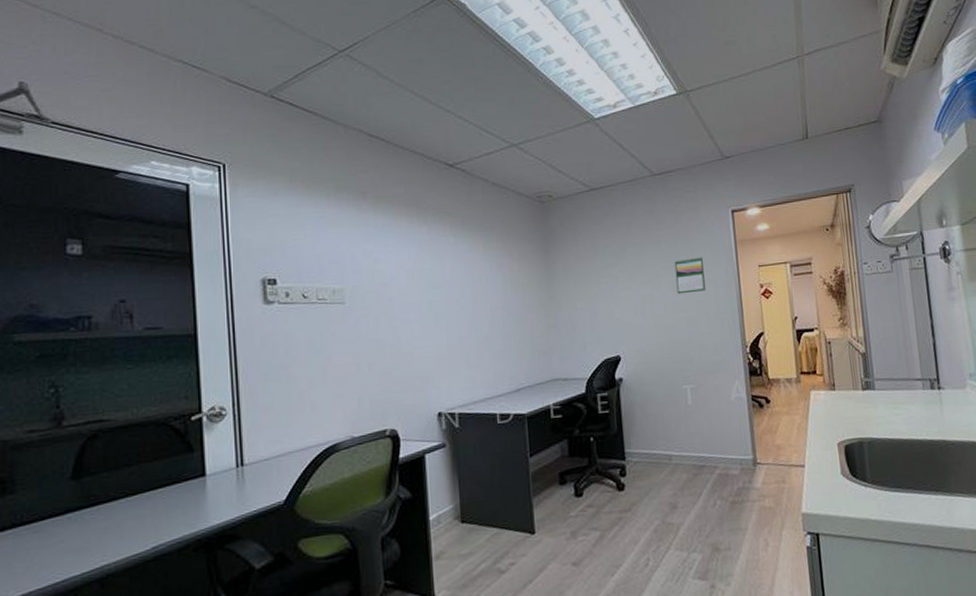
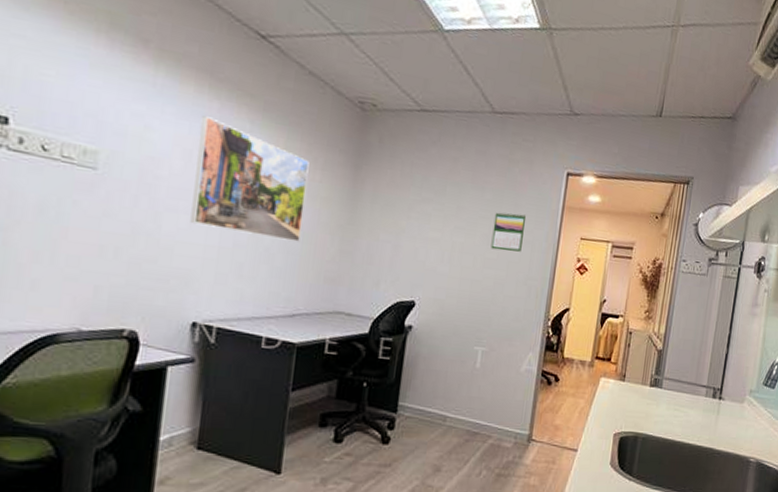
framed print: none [415,240,512,330] -> present [190,116,310,242]

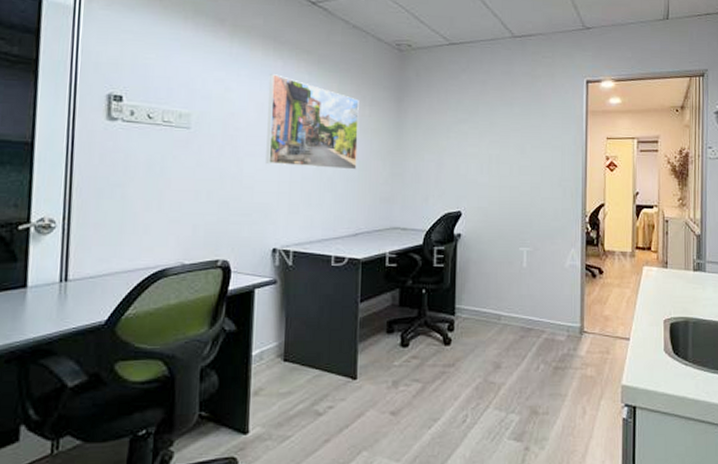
calendar: present [490,212,527,252] -> none [524,122,554,158]

